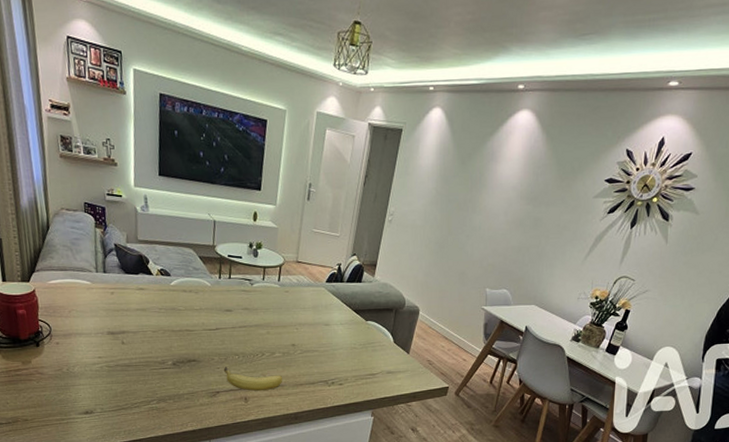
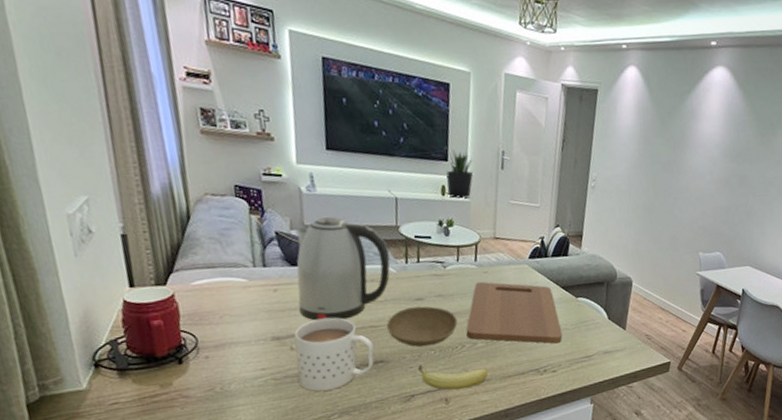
mug: none [125,319,189,381] -> present [294,317,375,392]
kettle: none [130,234,206,323] -> present [296,217,390,321]
bowl: none [199,316,260,352] -> present [386,306,458,348]
planter: none [258,180,282,224] -> present [446,149,473,198]
cutting board: none [266,299,351,360] -> present [466,281,563,344]

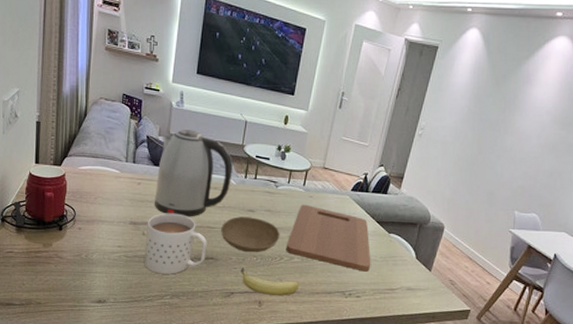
planter: present [446,149,473,198] -> none [289,86,315,129]

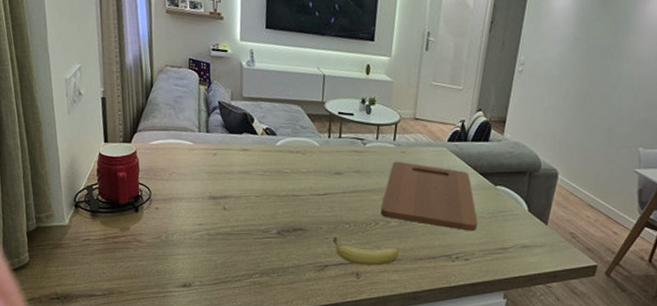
mug: present [143,213,208,274] -> none [227,183,295,251]
kettle: present [155,130,233,217] -> none [233,90,315,187]
bowl: present [220,216,280,253] -> none [306,180,373,220]

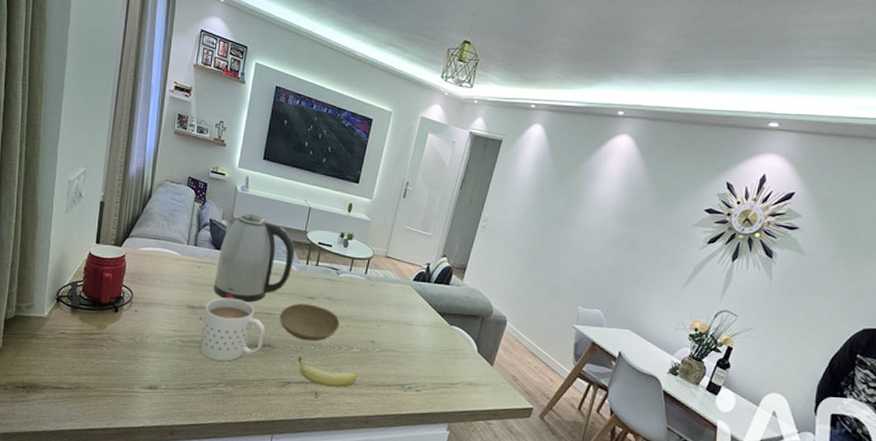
mug: none [227,183,295,251] -> present [199,297,266,361]
kettle: none [233,90,315,187] -> present [214,214,295,303]
bowl: none [306,180,373,220] -> present [279,303,340,342]
cutting board: present [380,161,478,231] -> none [345,293,432,365]

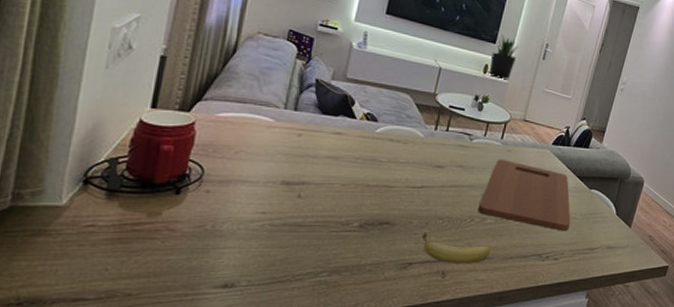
mug: present [199,297,266,361] -> none [295,170,384,245]
kettle: present [214,214,295,303] -> none [318,74,422,175]
bowl: present [279,303,340,342] -> none [400,173,472,215]
cutting board: none [345,293,432,365] -> present [478,159,571,231]
planter: none [353,174,380,217] -> present [489,34,518,79]

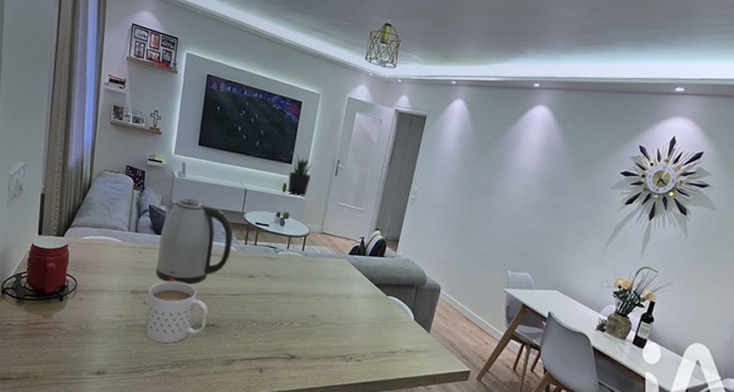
mug: none [295,170,384,245] -> present [144,281,209,343]
kettle: none [318,74,422,175] -> present [156,199,233,285]
fruit: present [421,232,492,263] -> none [241,333,300,362]
cutting board: present [478,159,571,231] -> none [286,269,371,335]

